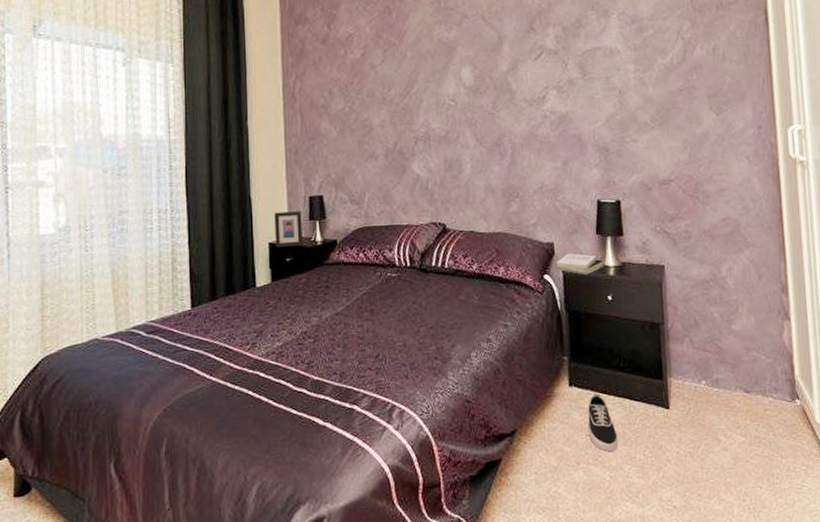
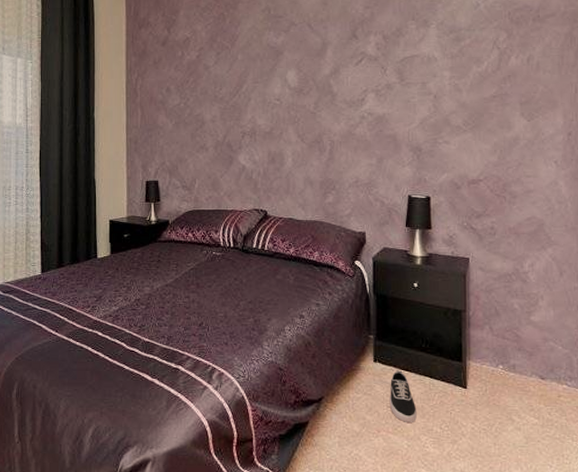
picture frame: present [274,211,303,247] -> none [115,193,139,224]
books: present [555,253,605,275] -> none [366,242,412,263]

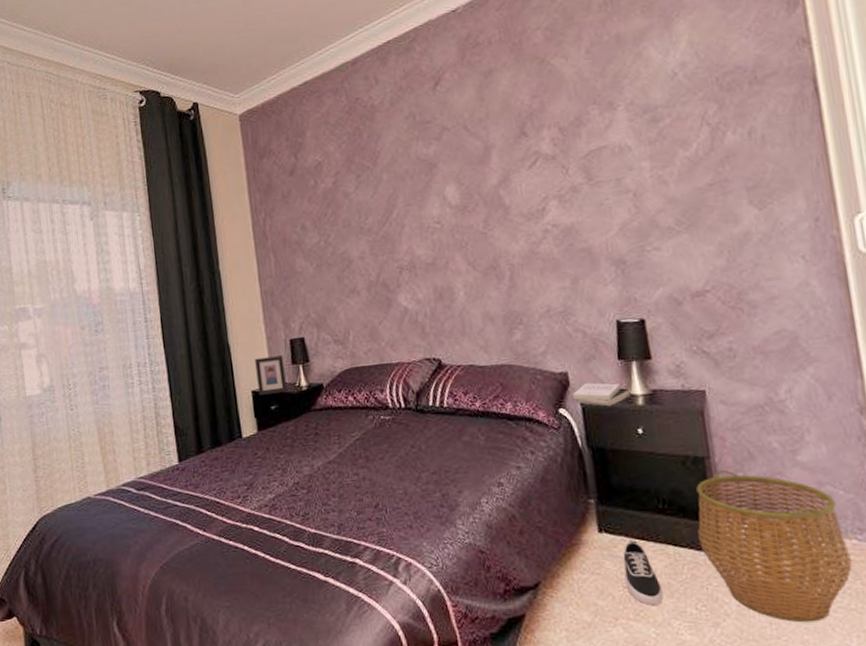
picture frame: none [115,193,139,224] -> present [255,355,287,395]
books: none [366,242,412,263] -> present [571,382,631,407]
basket: none [450,323,561,446] -> present [696,470,853,623]

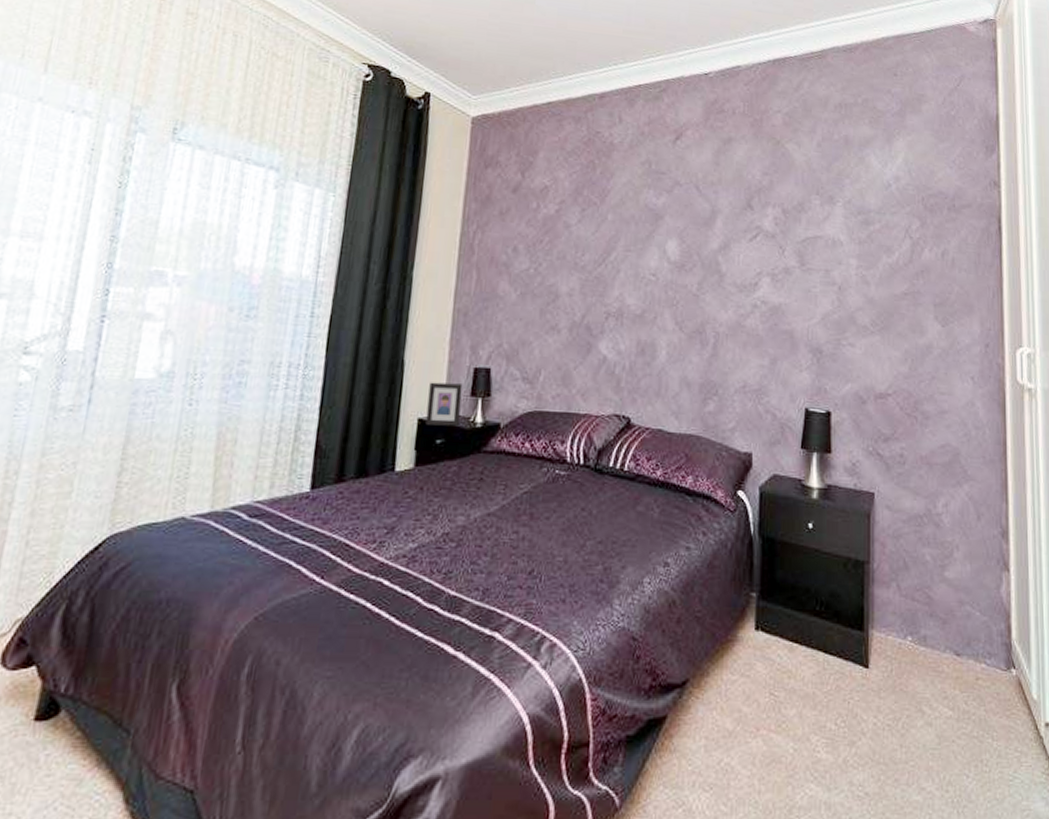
books: present [571,382,631,407] -> none [752,467,808,496]
shoe: present [623,540,663,605] -> none [772,642,807,716]
basket: present [696,470,853,623] -> none [848,578,980,748]

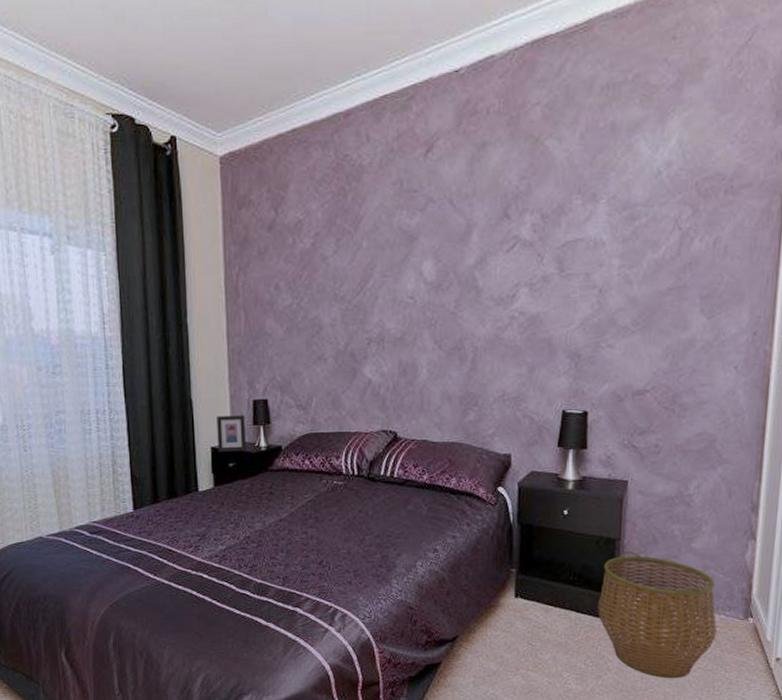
basket: none [848,578,980,748] -> present [598,552,717,679]

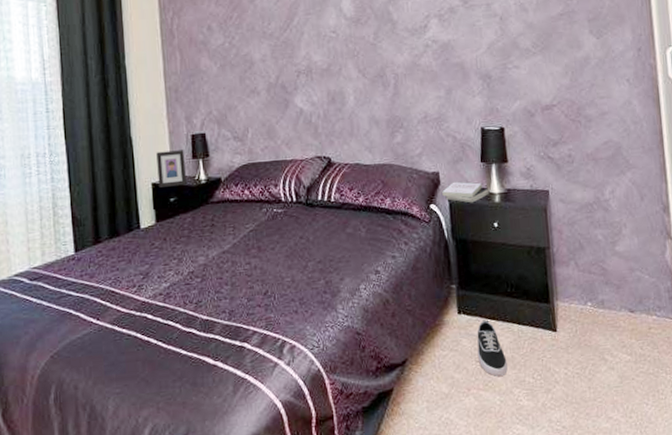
books: none [511,465,564,489] -> present [441,181,490,203]
shoe: none [530,605,560,659] -> present [477,320,508,376]
basket: present [598,552,717,679] -> none [537,259,652,386]

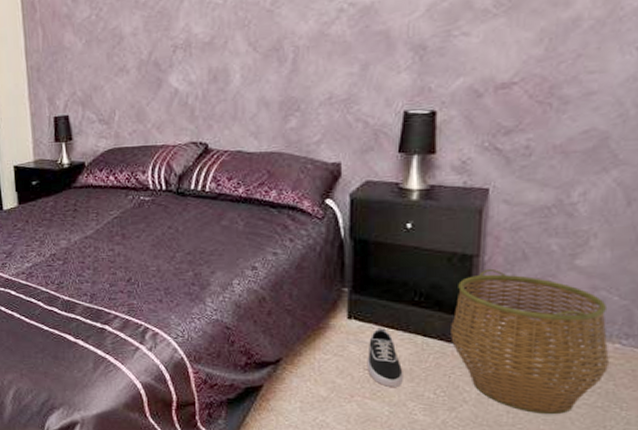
picture frame: present [156,150,187,188] -> none [18,132,49,170]
books: present [441,181,490,203] -> none [341,174,406,200]
basket: none [537,259,652,386] -> present [451,270,610,415]

